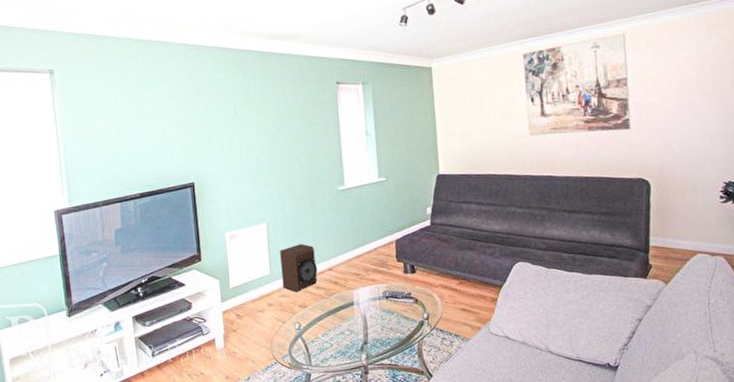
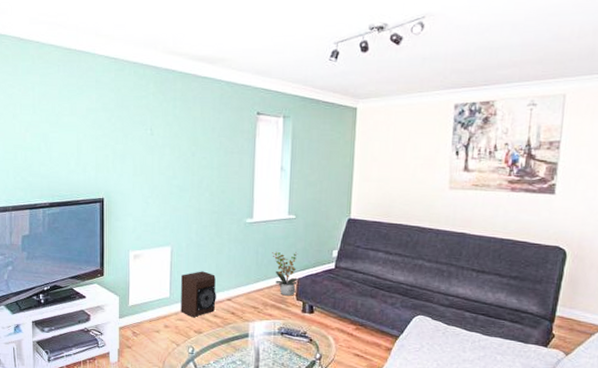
potted plant: none [367,214,397,259] -> present [272,251,299,296]

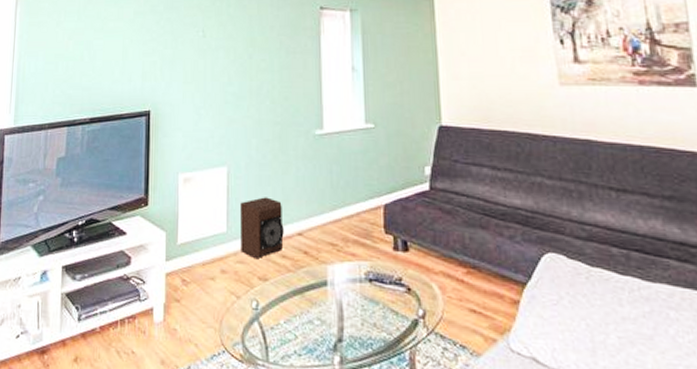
potted plant: present [272,251,299,296] -> none [349,169,386,228]

